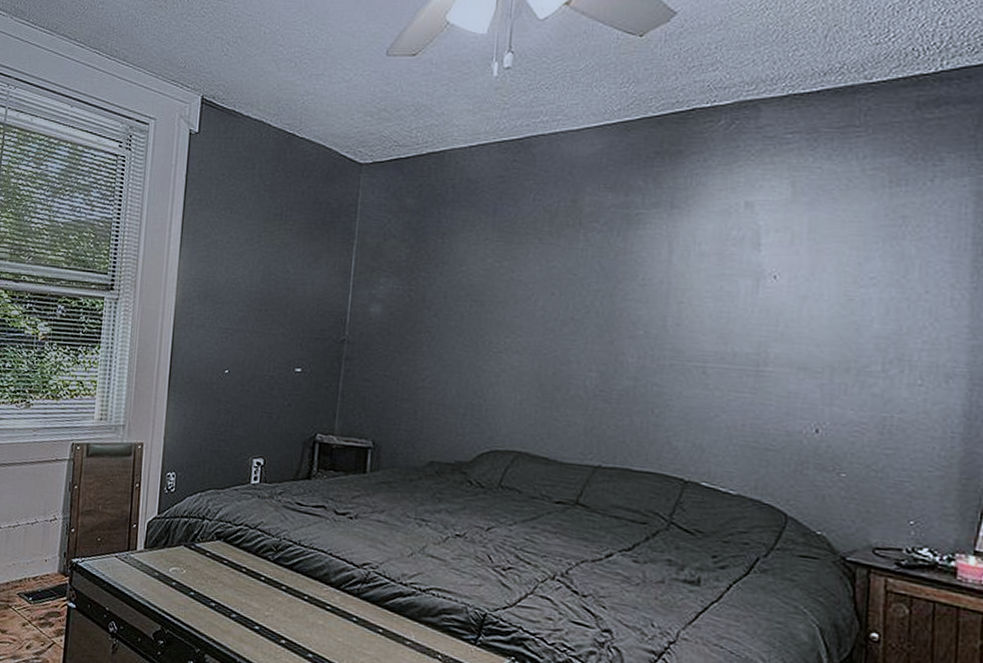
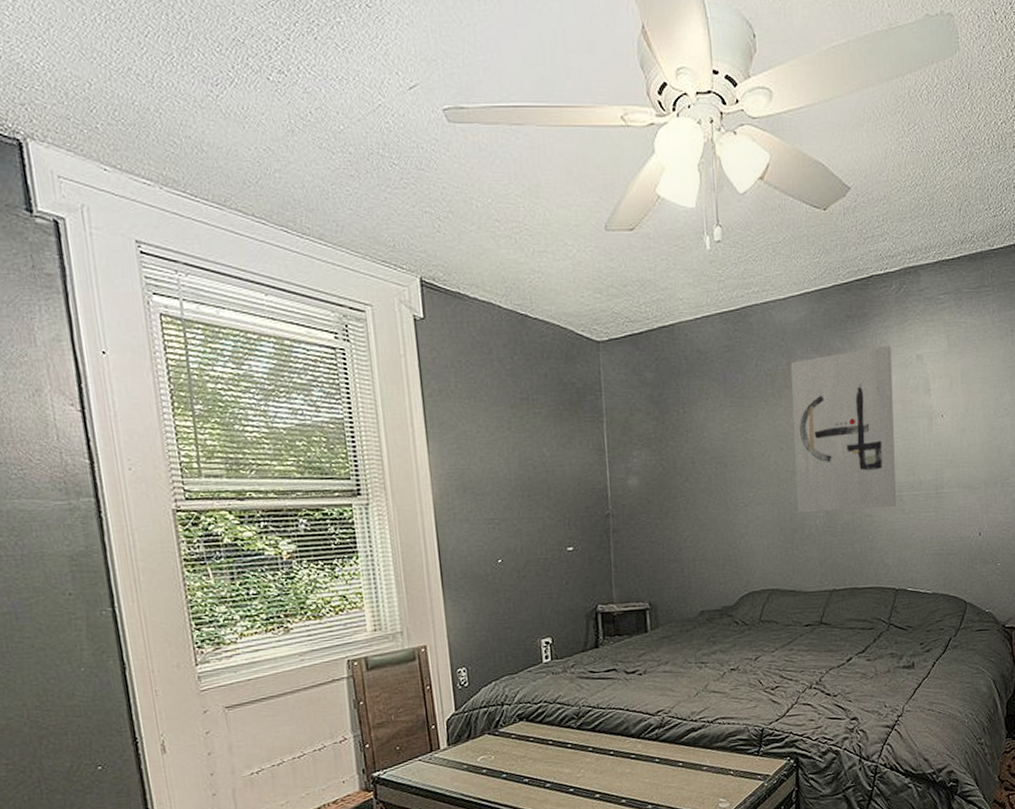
wall art: none [563,188,711,379] -> present [790,345,896,514]

